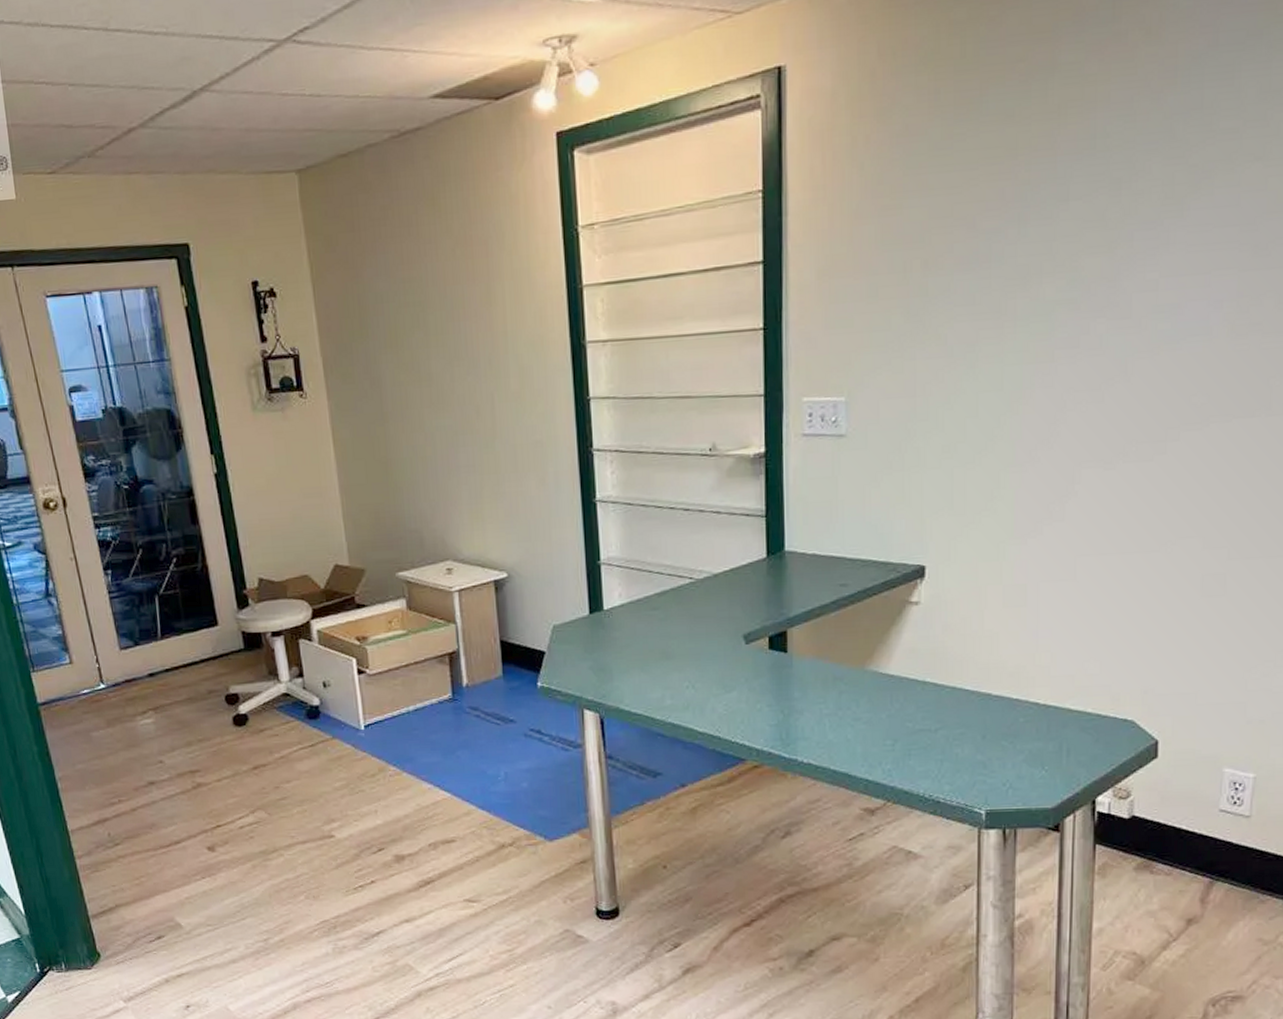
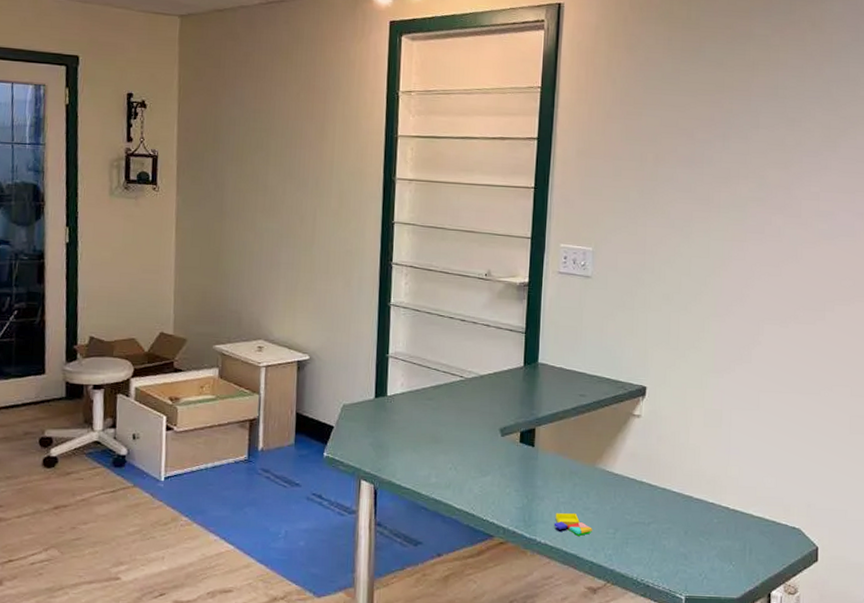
sticky notes: none [817,725,865,751] -> present [553,512,592,536]

